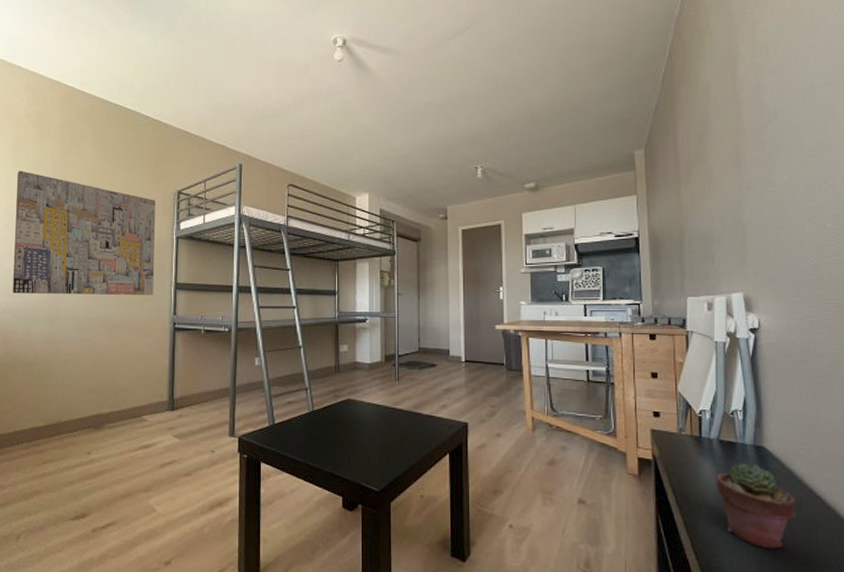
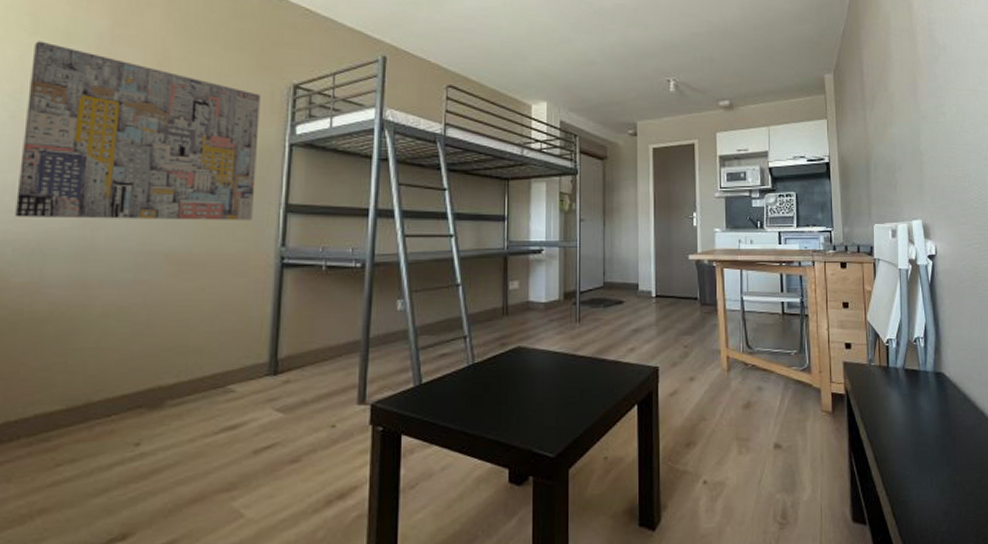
potted succulent: present [716,463,797,549] -> none [903,391,971,476]

